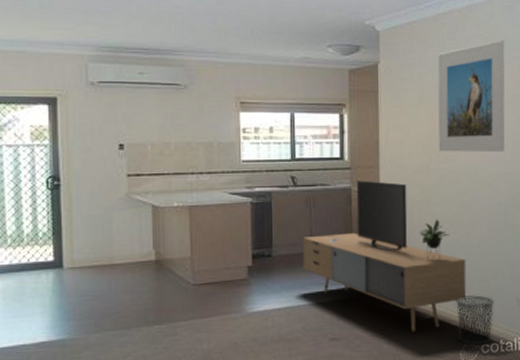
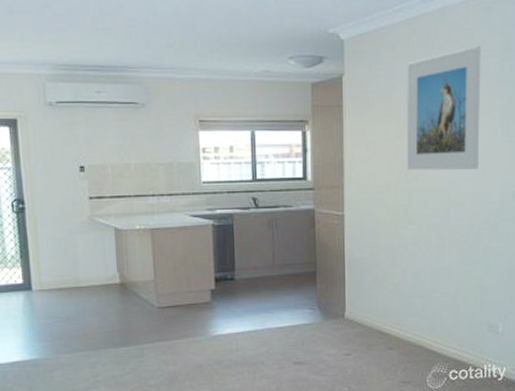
media console: present [302,180,467,332] -> none [265,201,435,358]
waste bin: present [456,295,494,345] -> none [423,321,464,372]

